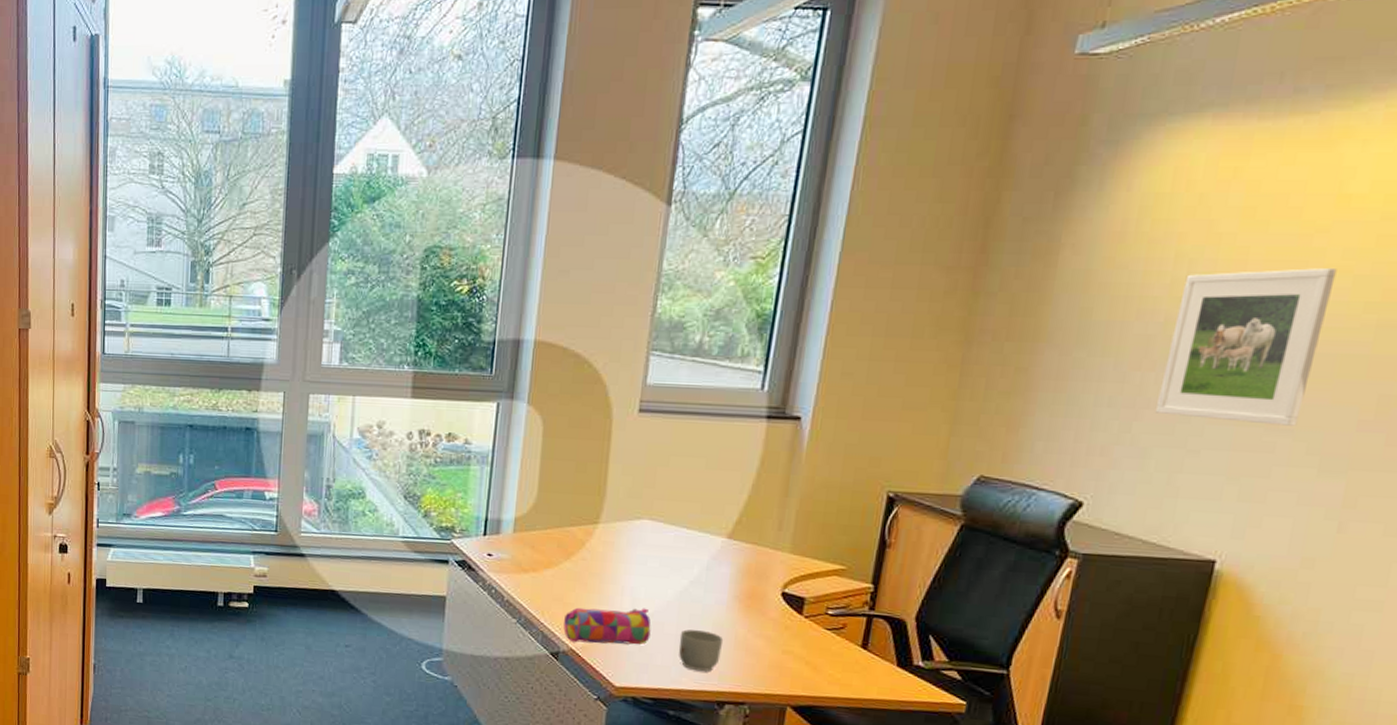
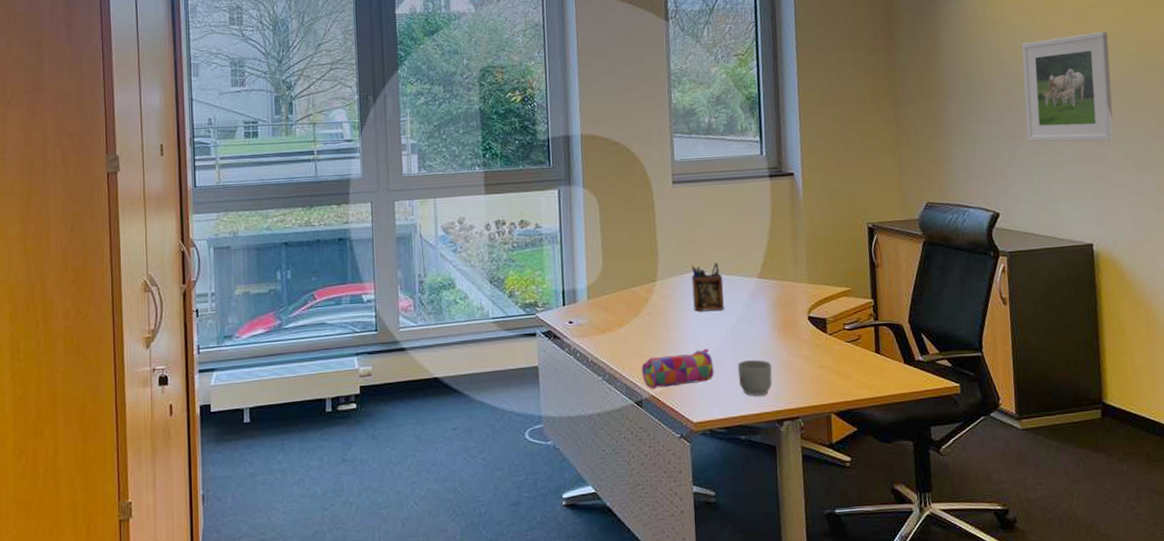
desk organizer: none [639,511,682,568] -> present [691,263,724,312]

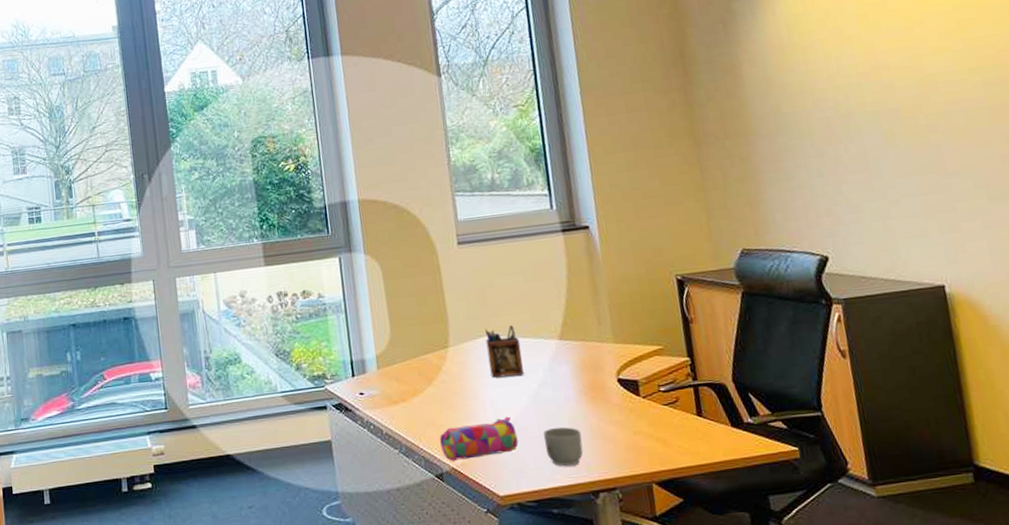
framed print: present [1021,31,1114,142] -> none [837,47,959,176]

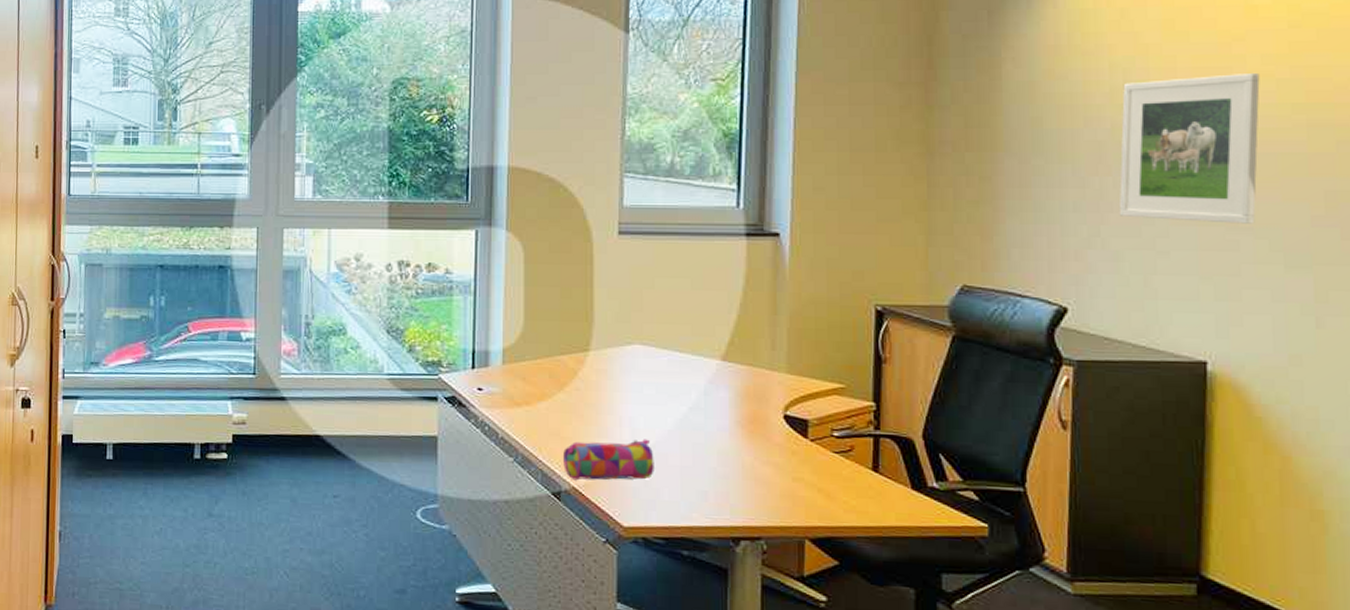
desk organizer: present [485,325,524,378] -> none [634,335,675,395]
mug: present [543,427,583,466] -> none [685,459,731,506]
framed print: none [837,47,959,176] -> present [1119,72,1260,224]

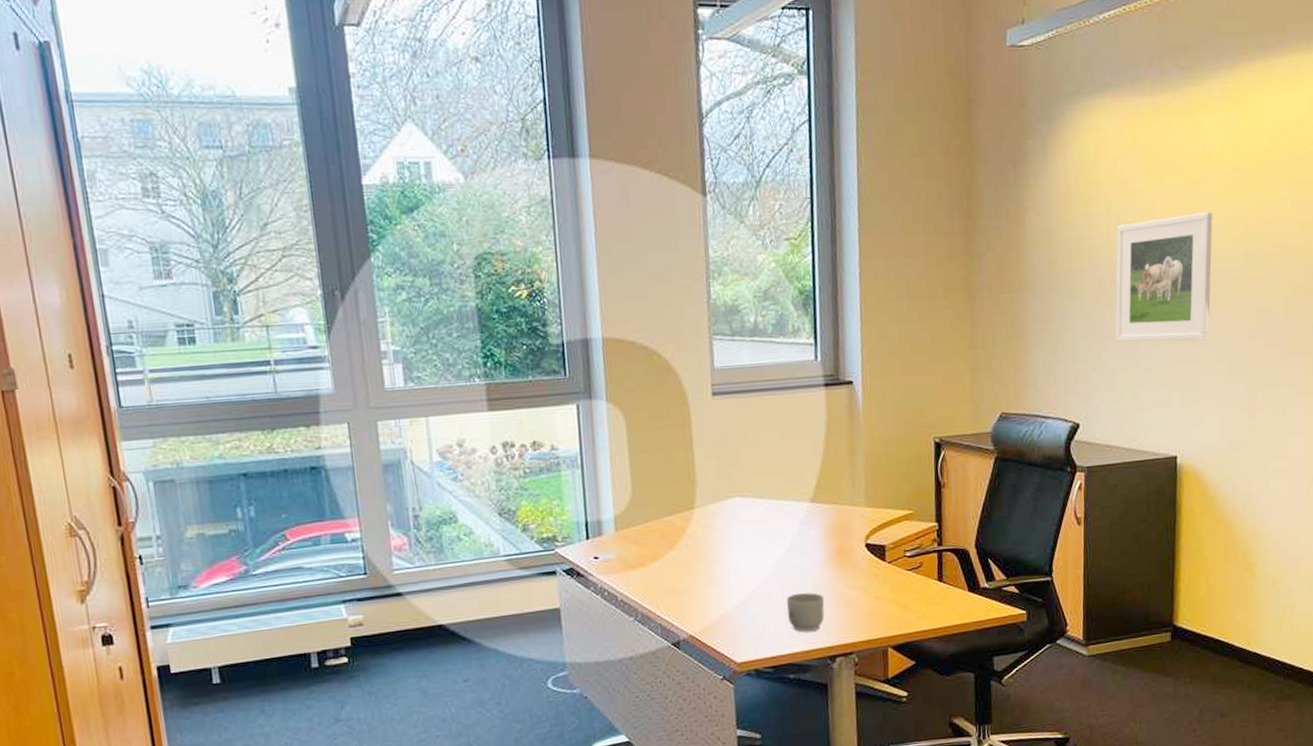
pencil case: present [563,439,654,481] -> none [679,582,760,629]
mug: none [685,459,731,506] -> present [786,592,825,632]

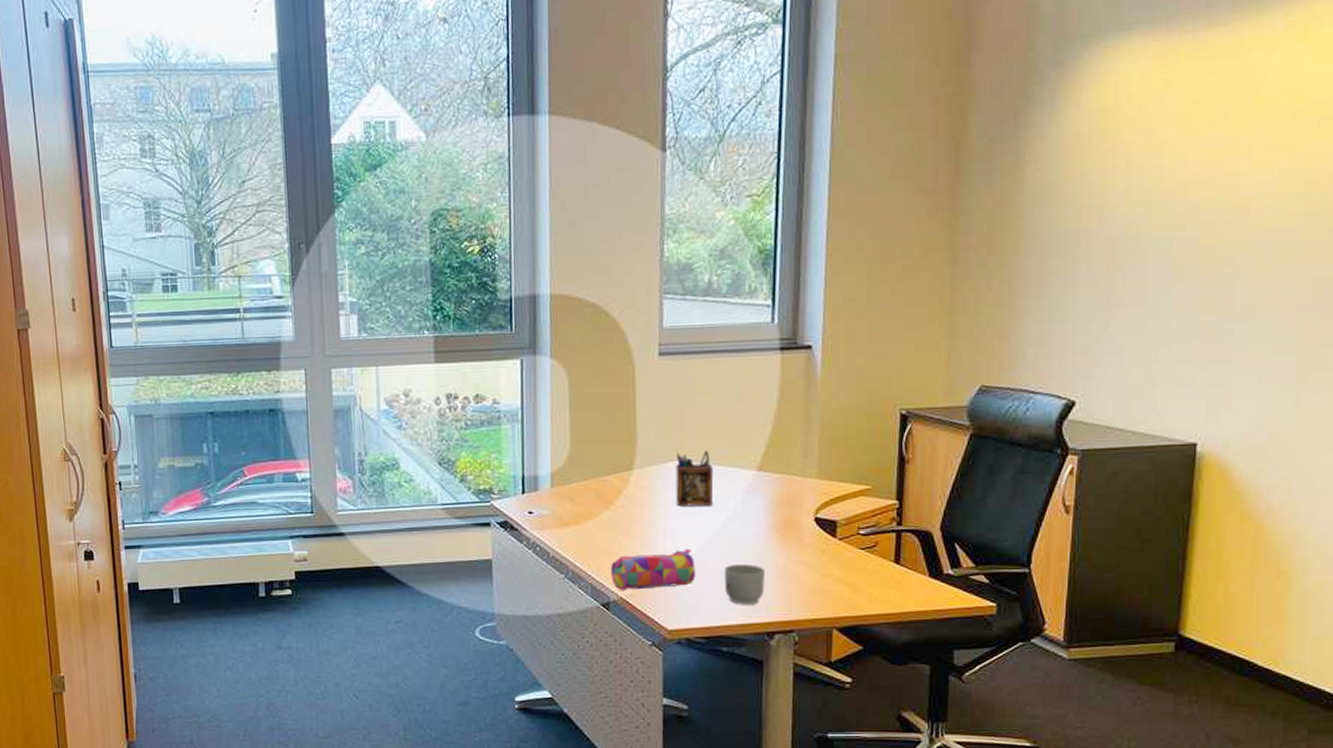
pencil case: none [679,582,760,629] -> present [611,548,696,591]
desk organizer: none [734,486,772,542] -> present [675,451,714,507]
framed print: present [1115,211,1213,342] -> none [1126,164,1263,313]

